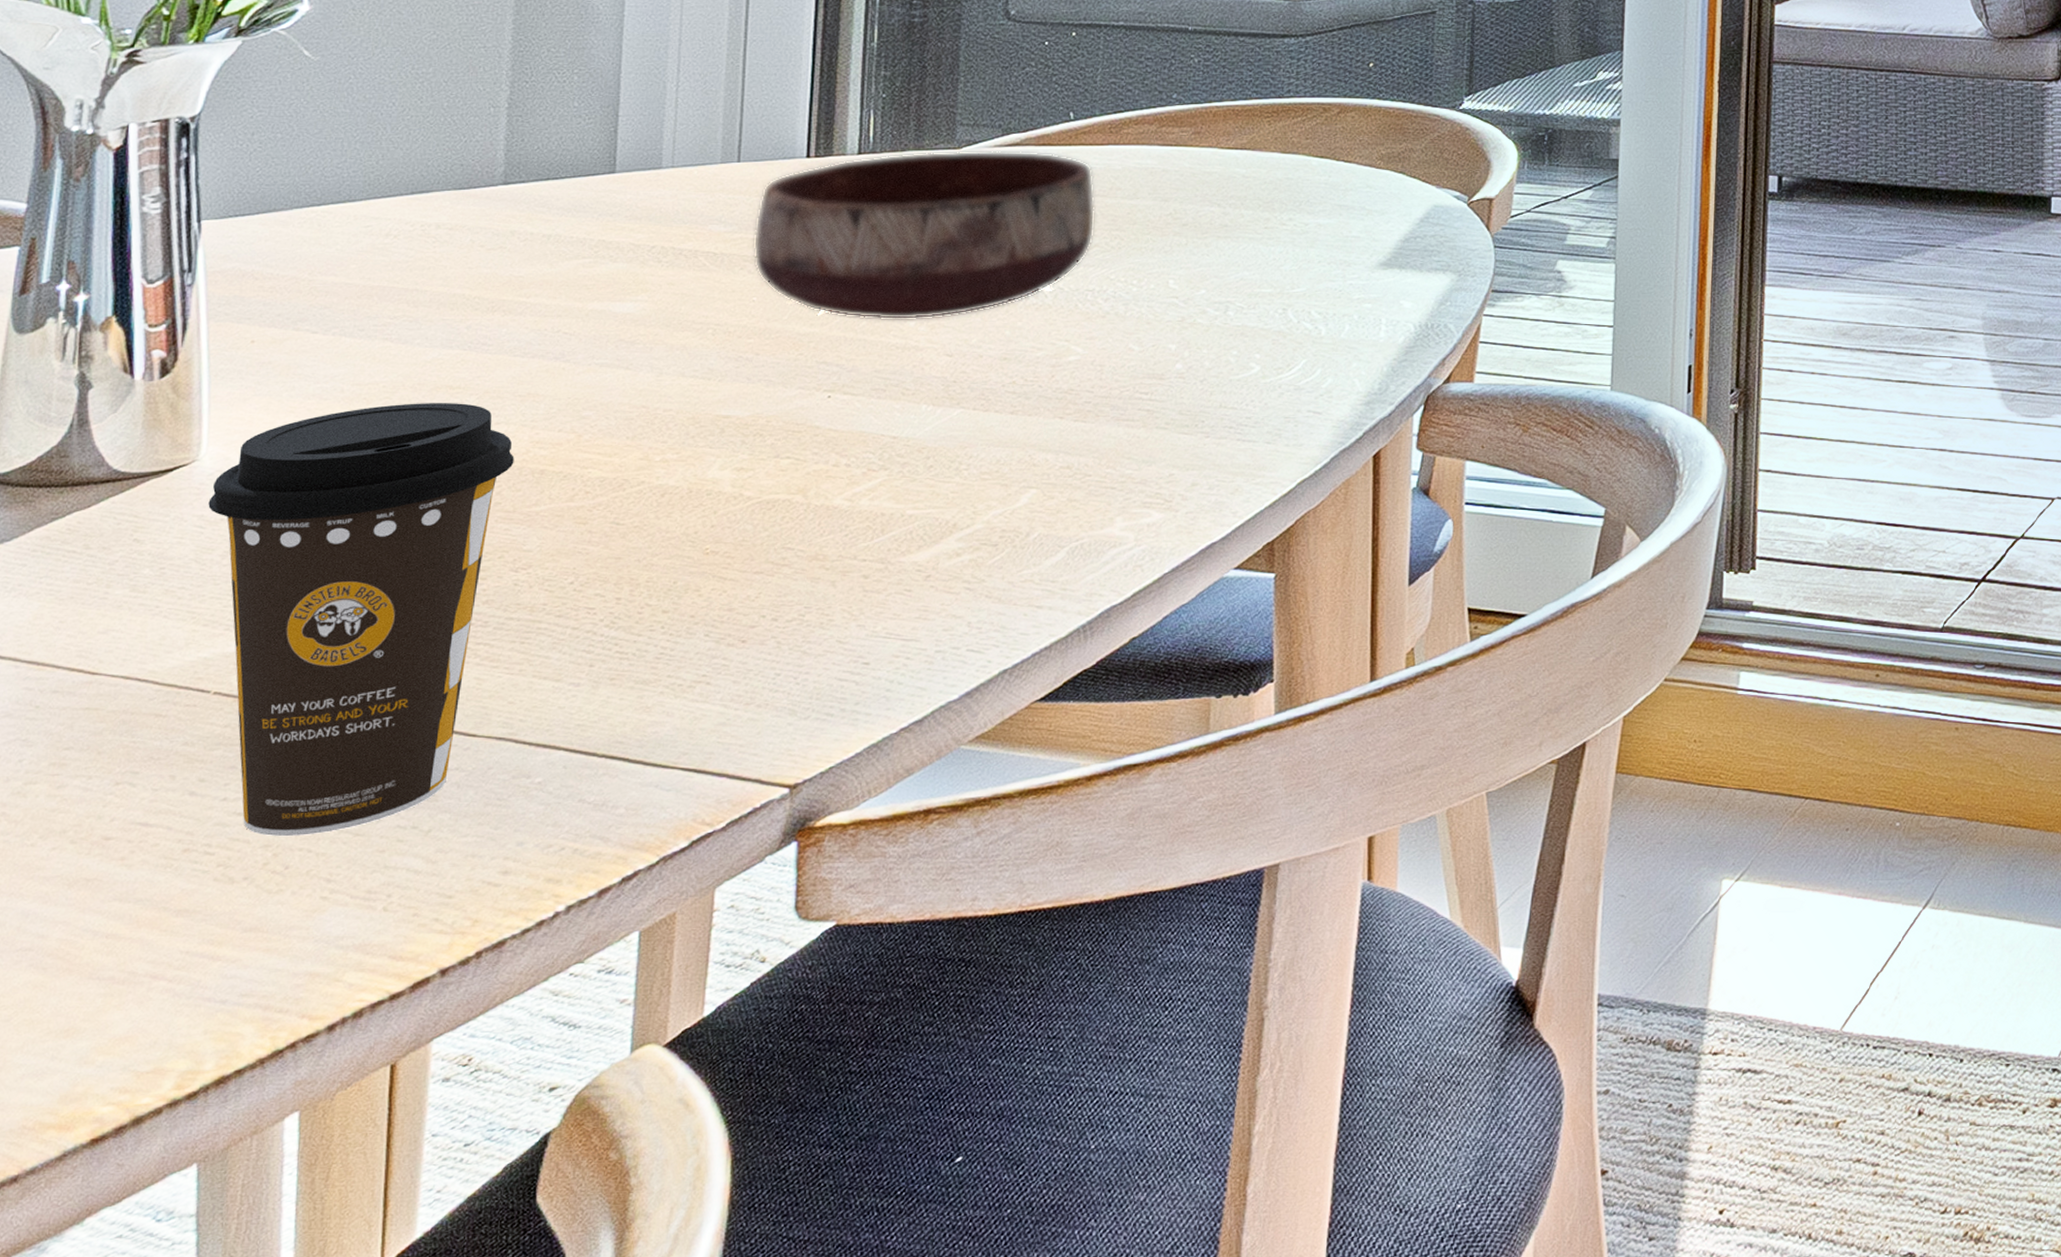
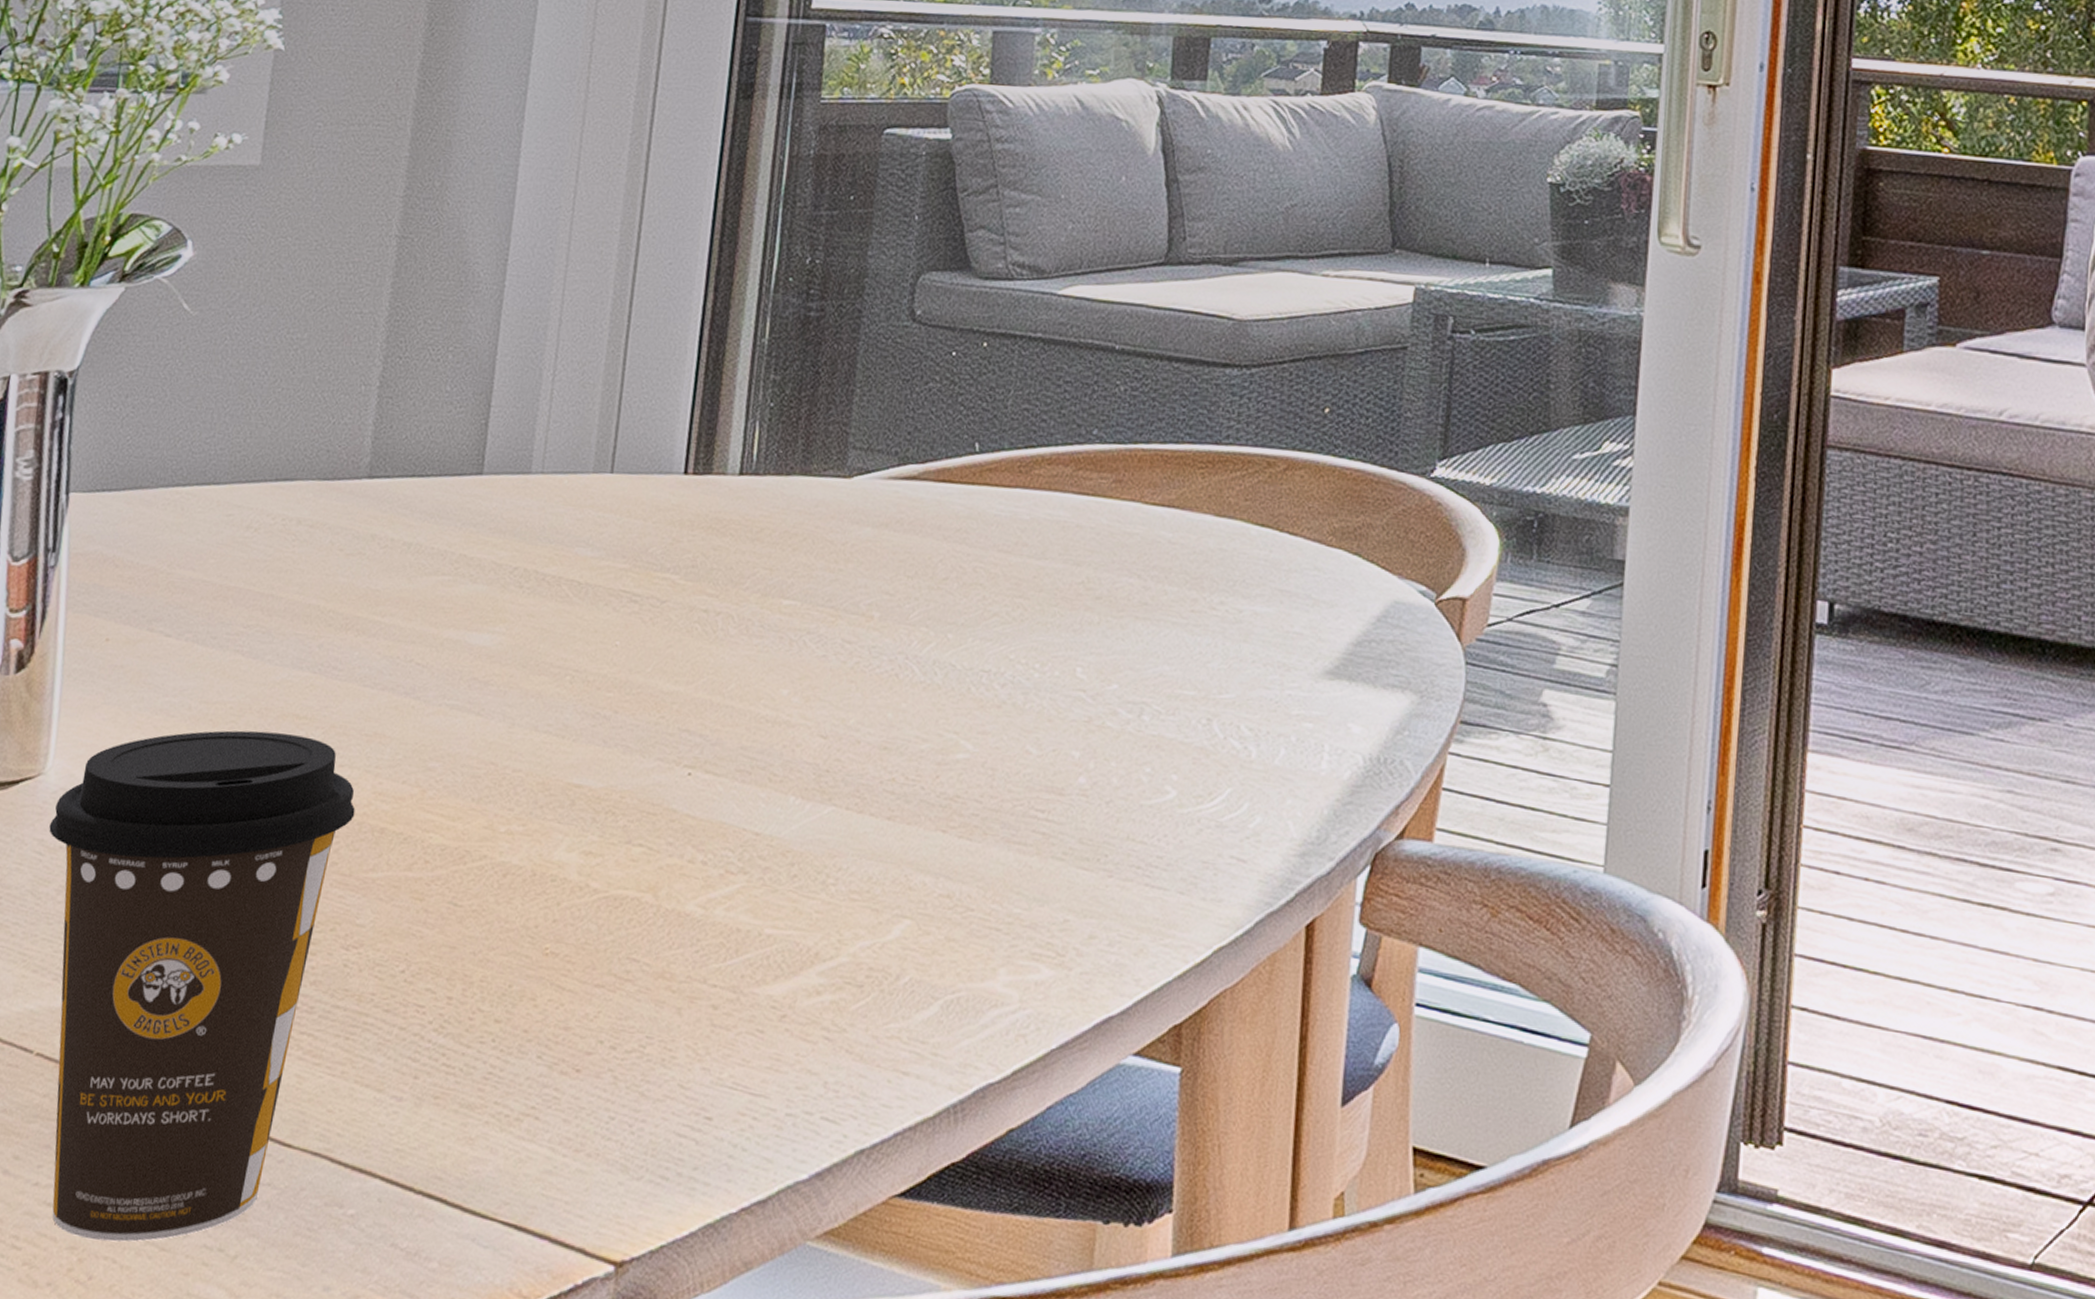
bowl: present [753,151,1096,320] -> none [620,478,998,689]

